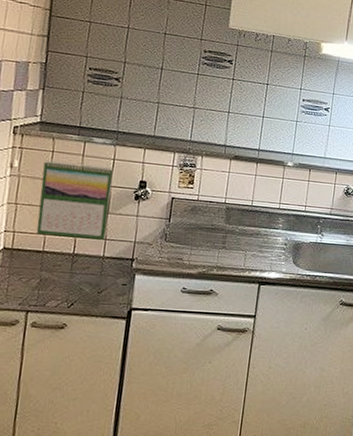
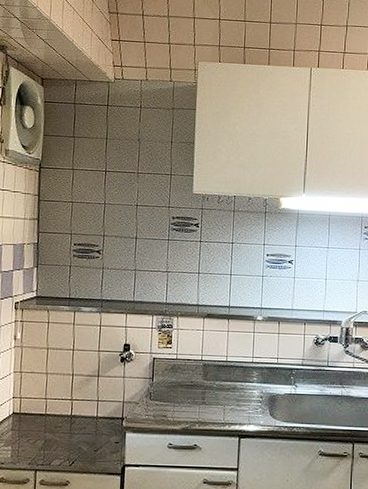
calendar: present [36,160,114,240] -> none [39,330,101,401]

